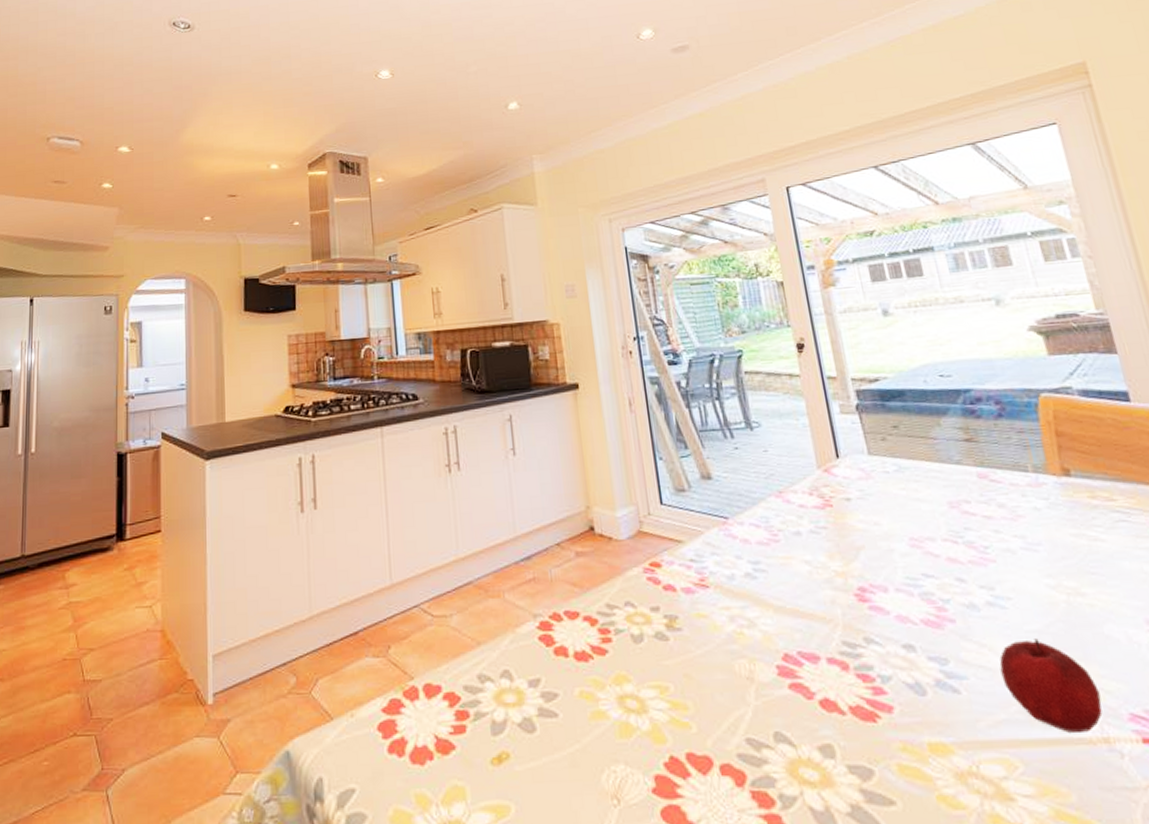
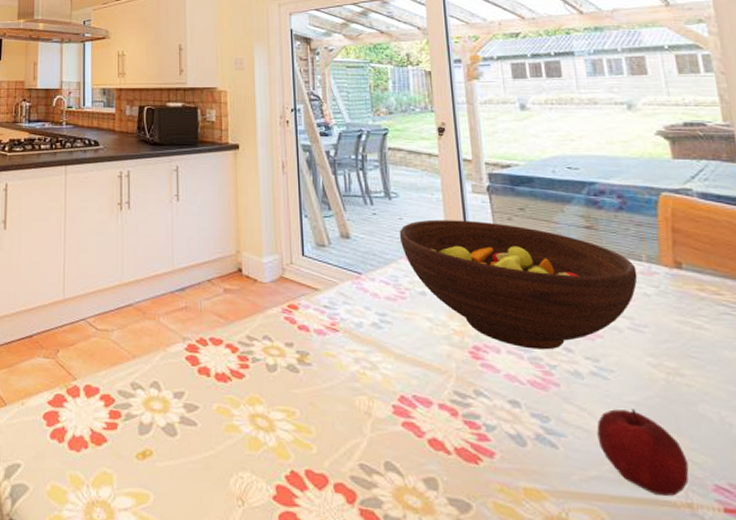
fruit bowl: none [765,445,1026,584] -> present [399,219,638,350]

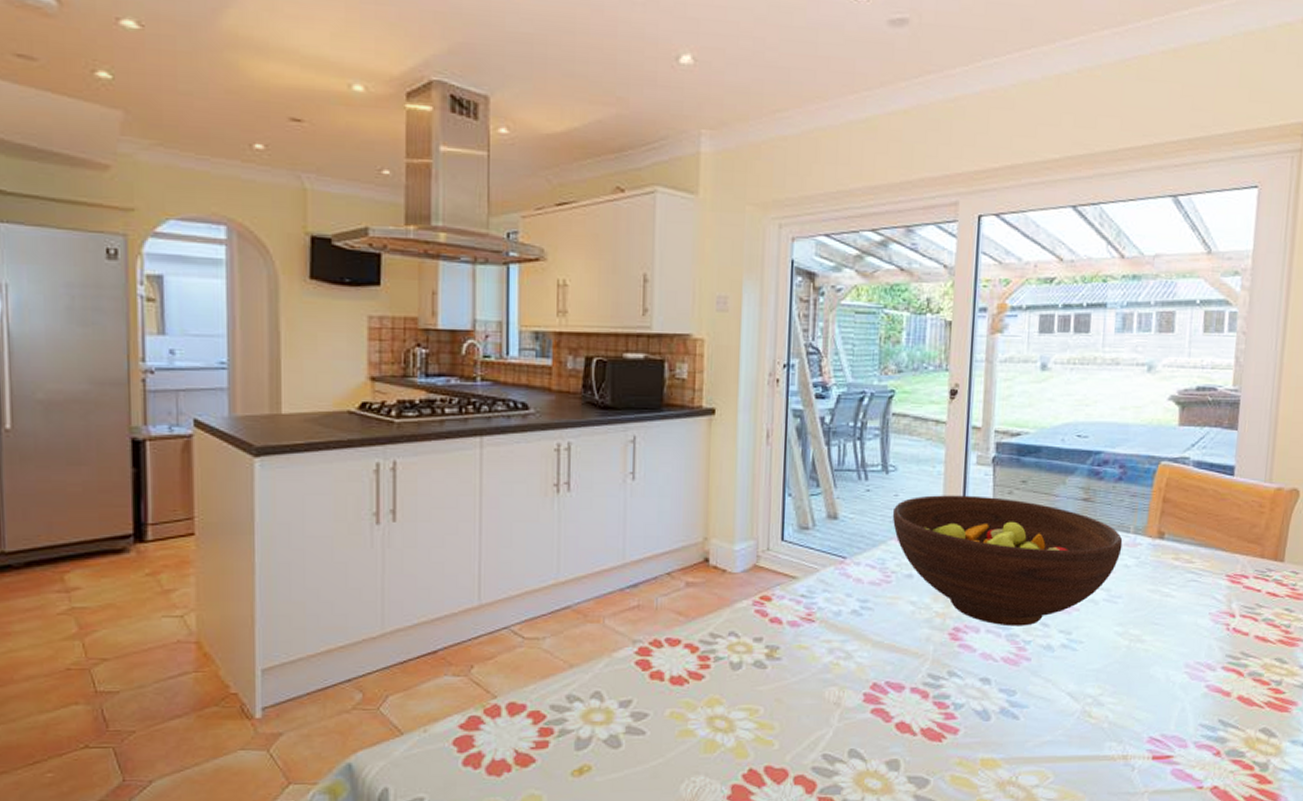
apple: present [597,409,689,496] -> none [1056,676,1131,751]

